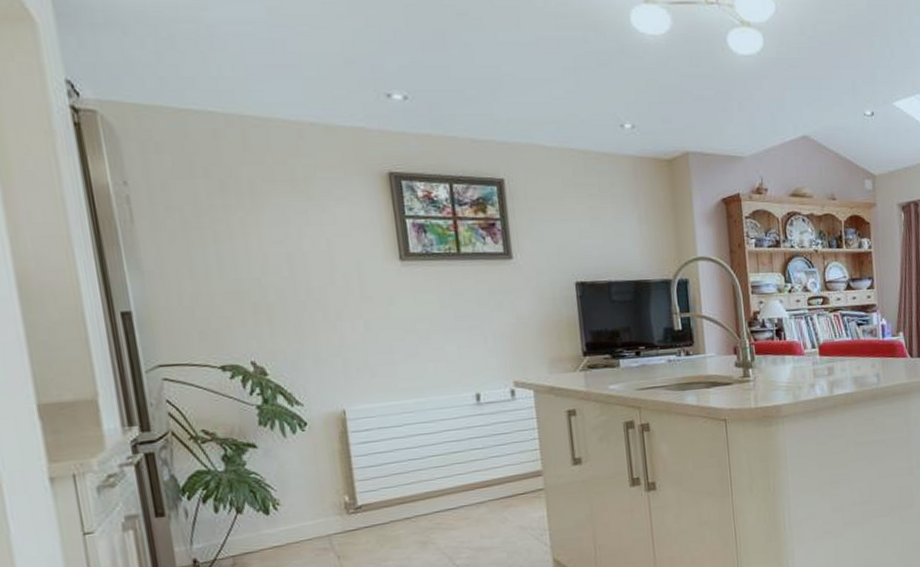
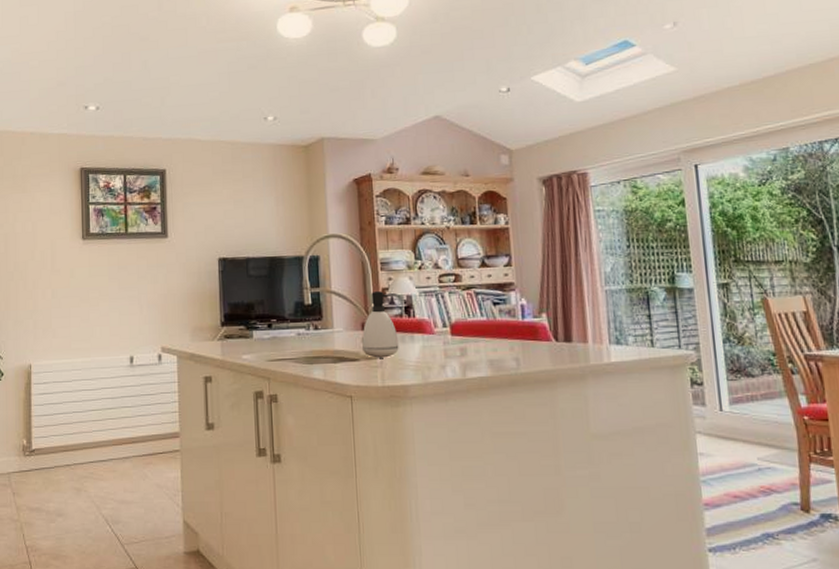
soap dispenser: none [734,315,771,381] -> present [361,291,399,358]

